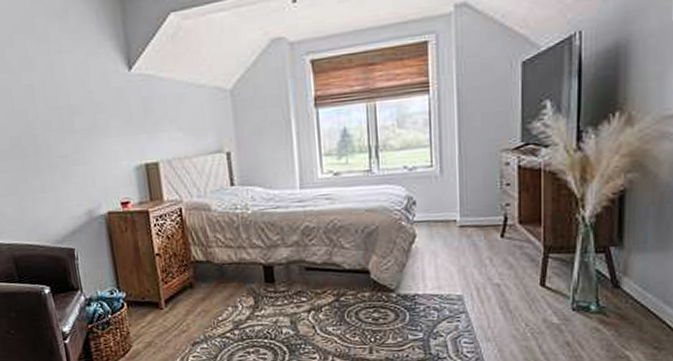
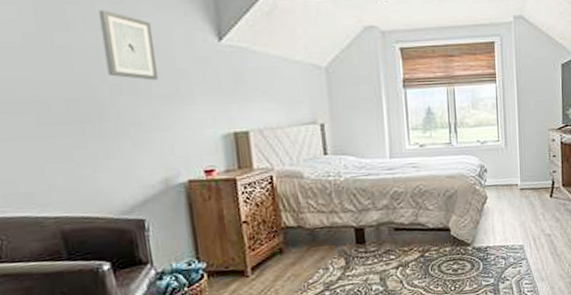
wall art: none [29,49,80,116] -> present [98,10,159,81]

